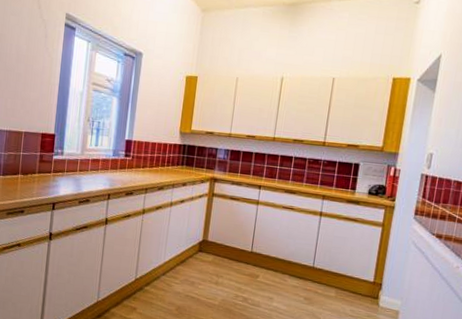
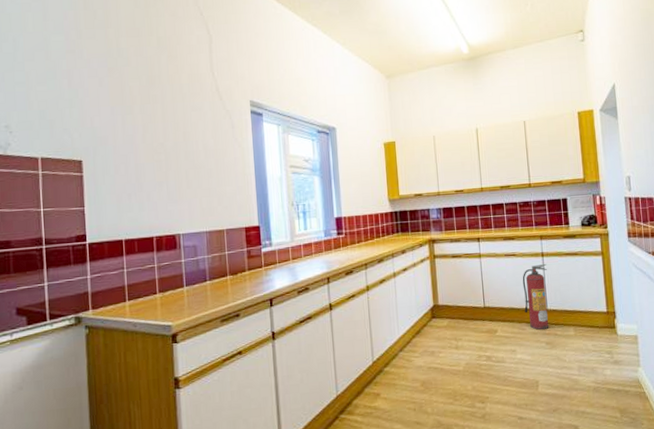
fire extinguisher: none [290,222,323,285] -> present [522,263,549,330]

